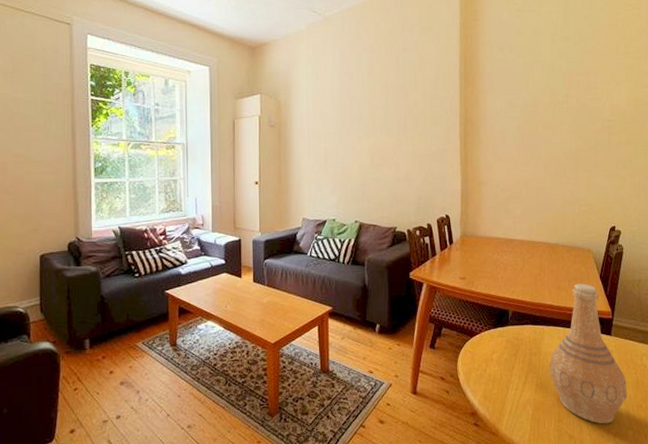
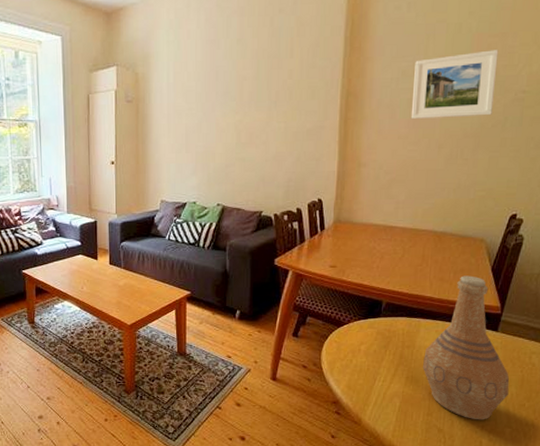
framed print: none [519,86,586,144] -> present [410,50,499,120]

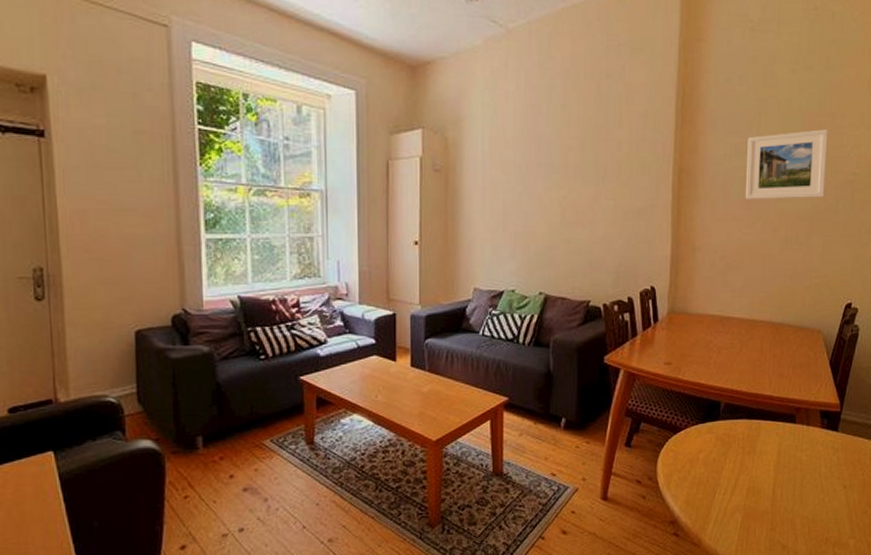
vase: present [423,275,510,420] -> none [764,370,852,533]

